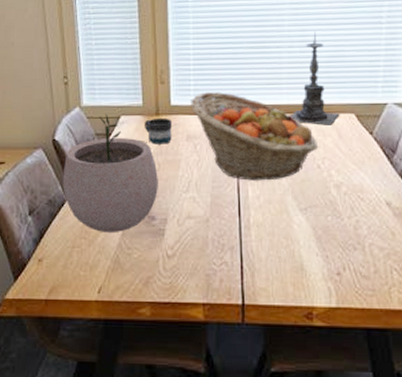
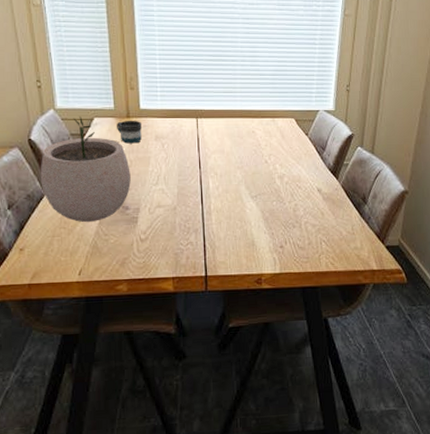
fruit basket: present [191,92,318,181] -> none [158,98,265,174]
candle holder: present [291,31,340,125] -> none [244,48,283,128]

